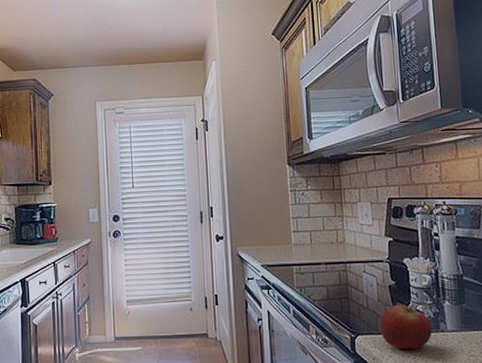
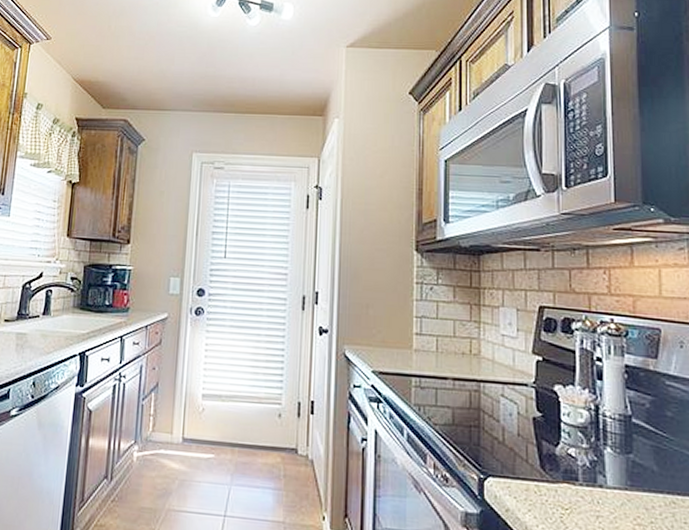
fruit: present [380,304,433,349] -> none [518,442,587,506]

